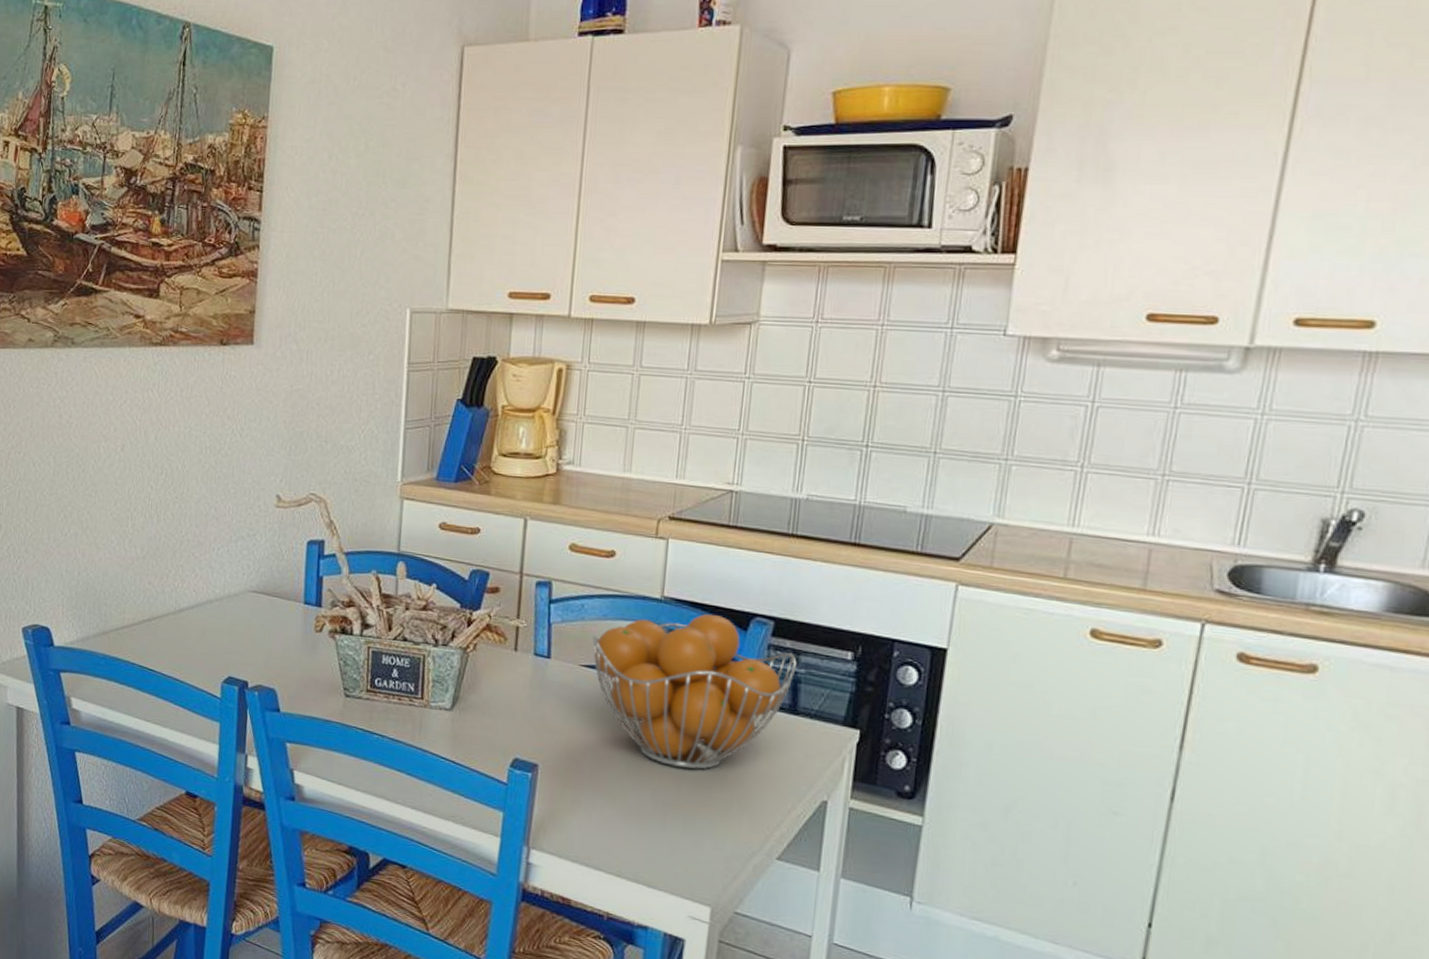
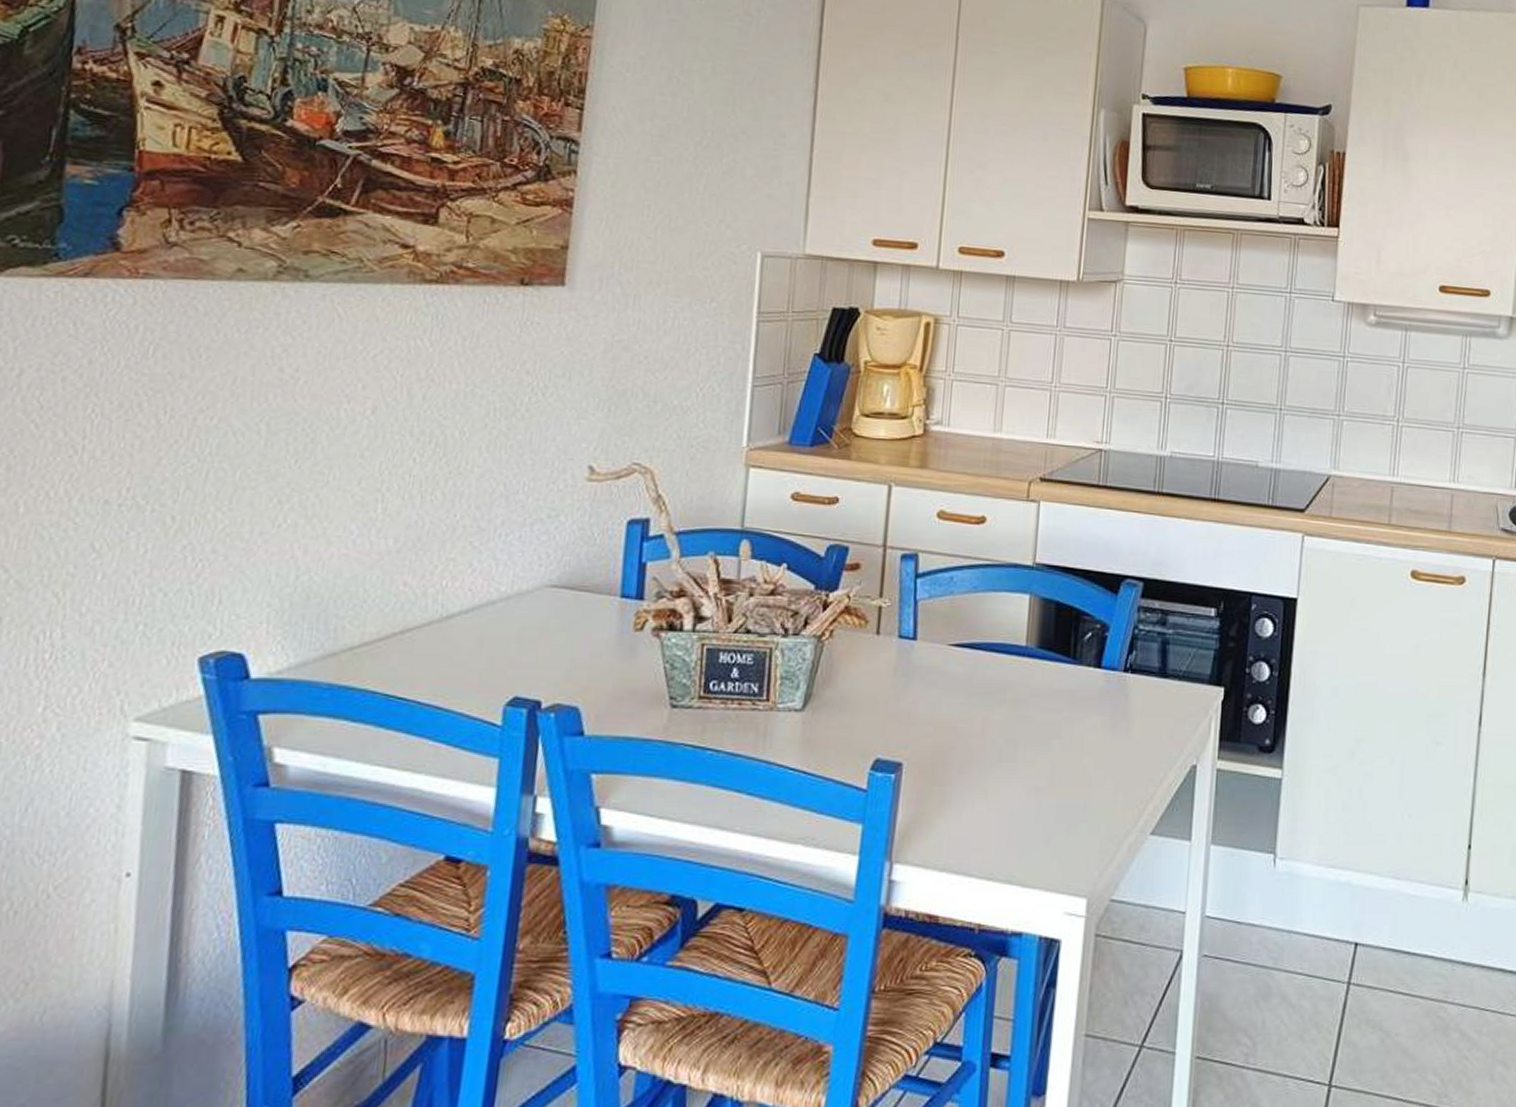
fruit basket: present [591,614,797,770] -> none [961,578,1165,747]

